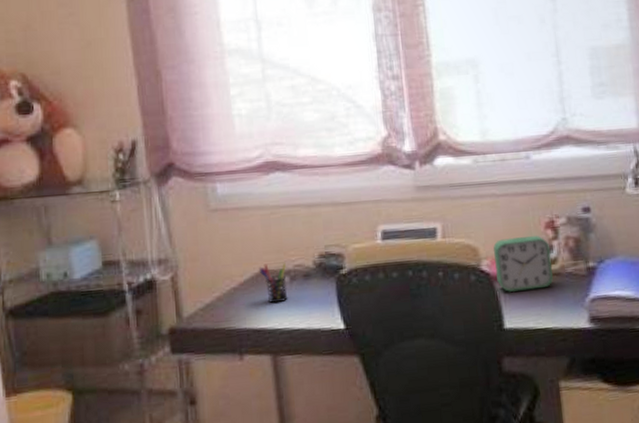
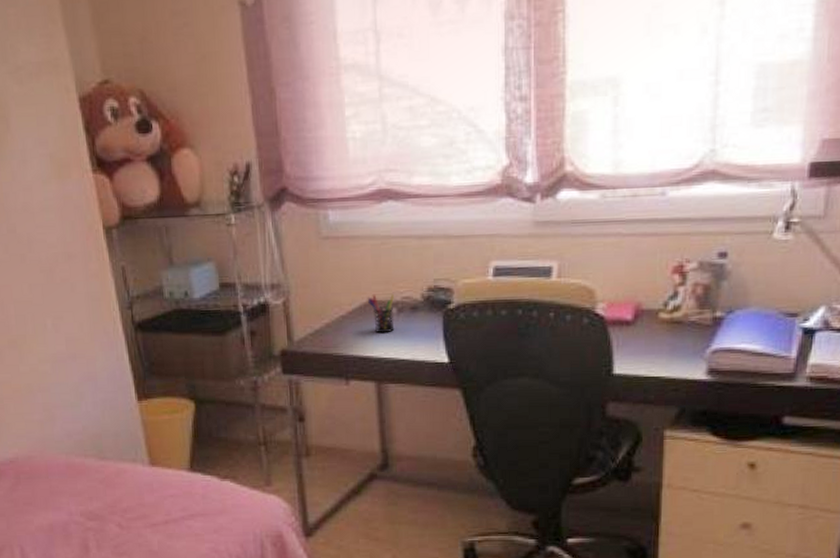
alarm clock: present [493,235,553,292] -> none [612,279,674,337]

